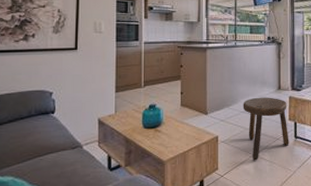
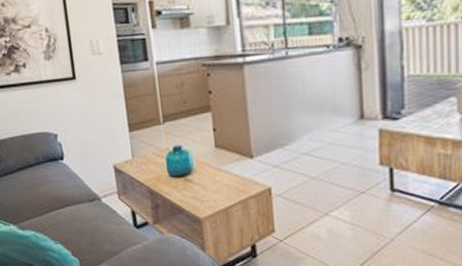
stool: present [243,97,289,161] -> none [304,131,382,222]

